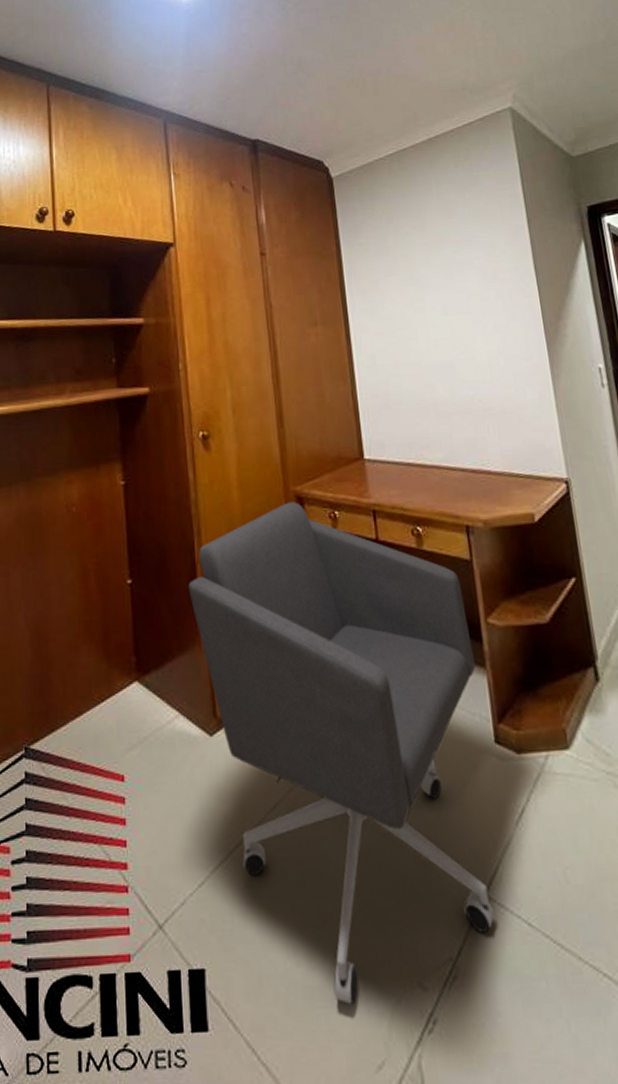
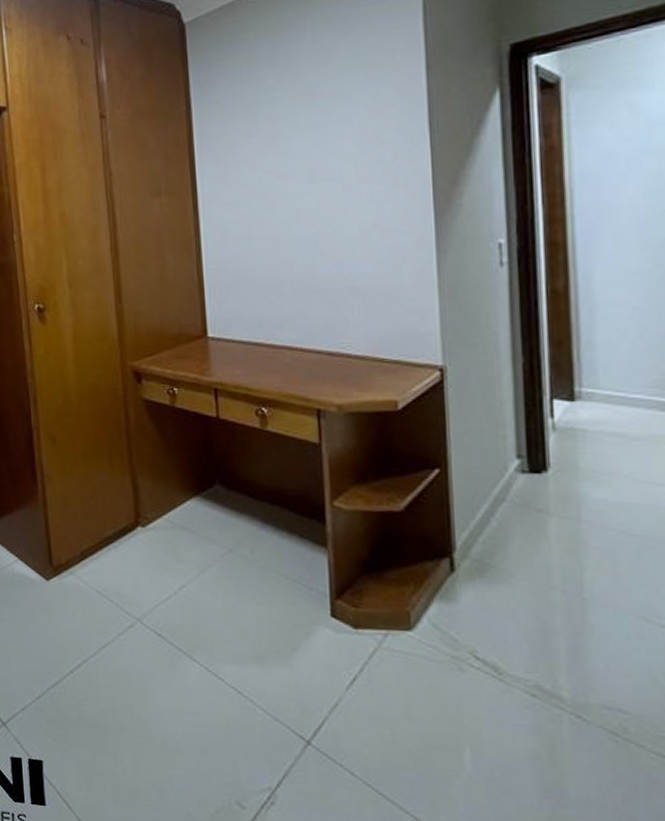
office chair: present [188,502,494,1004] -> none [25,376,316,808]

